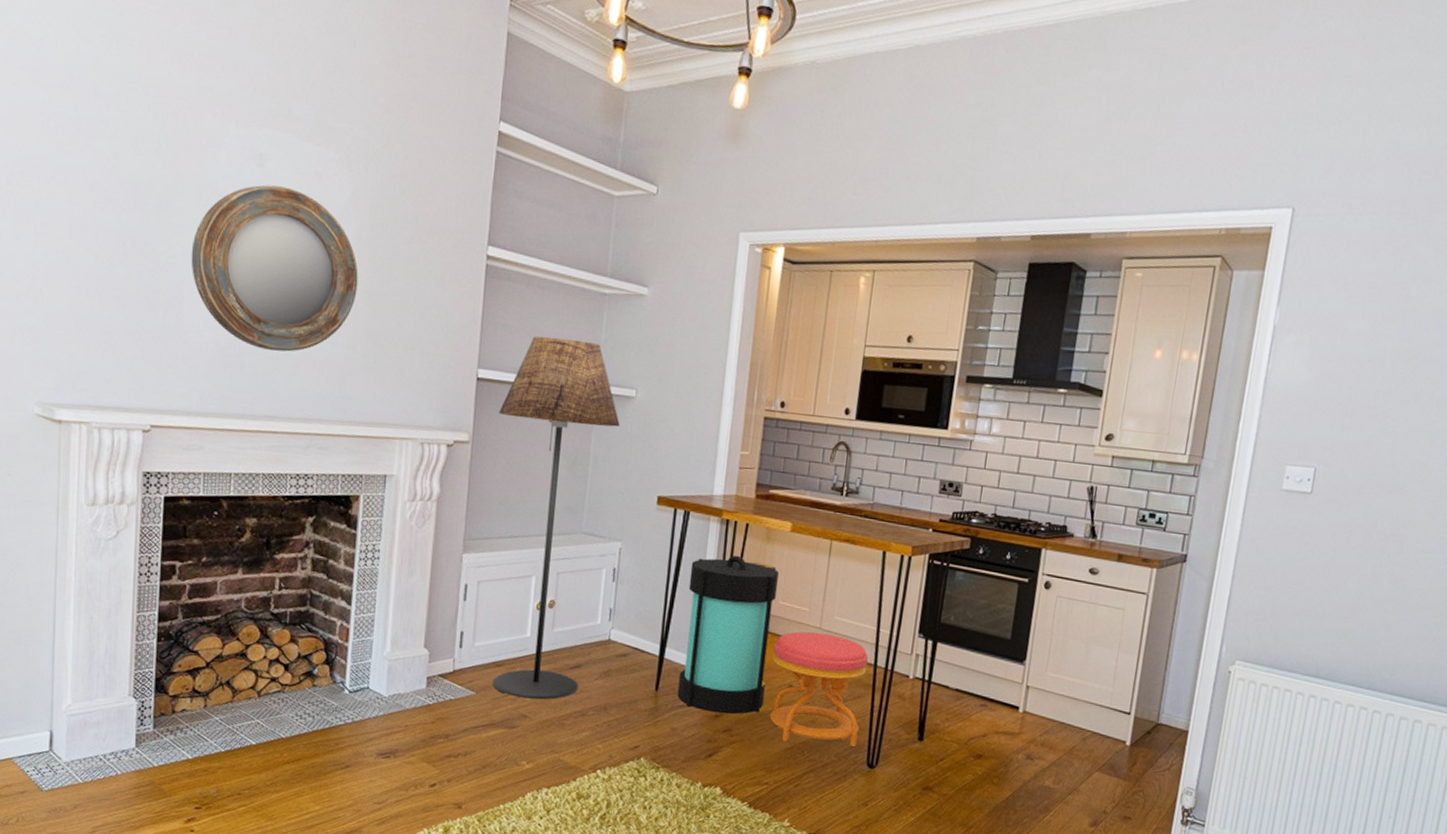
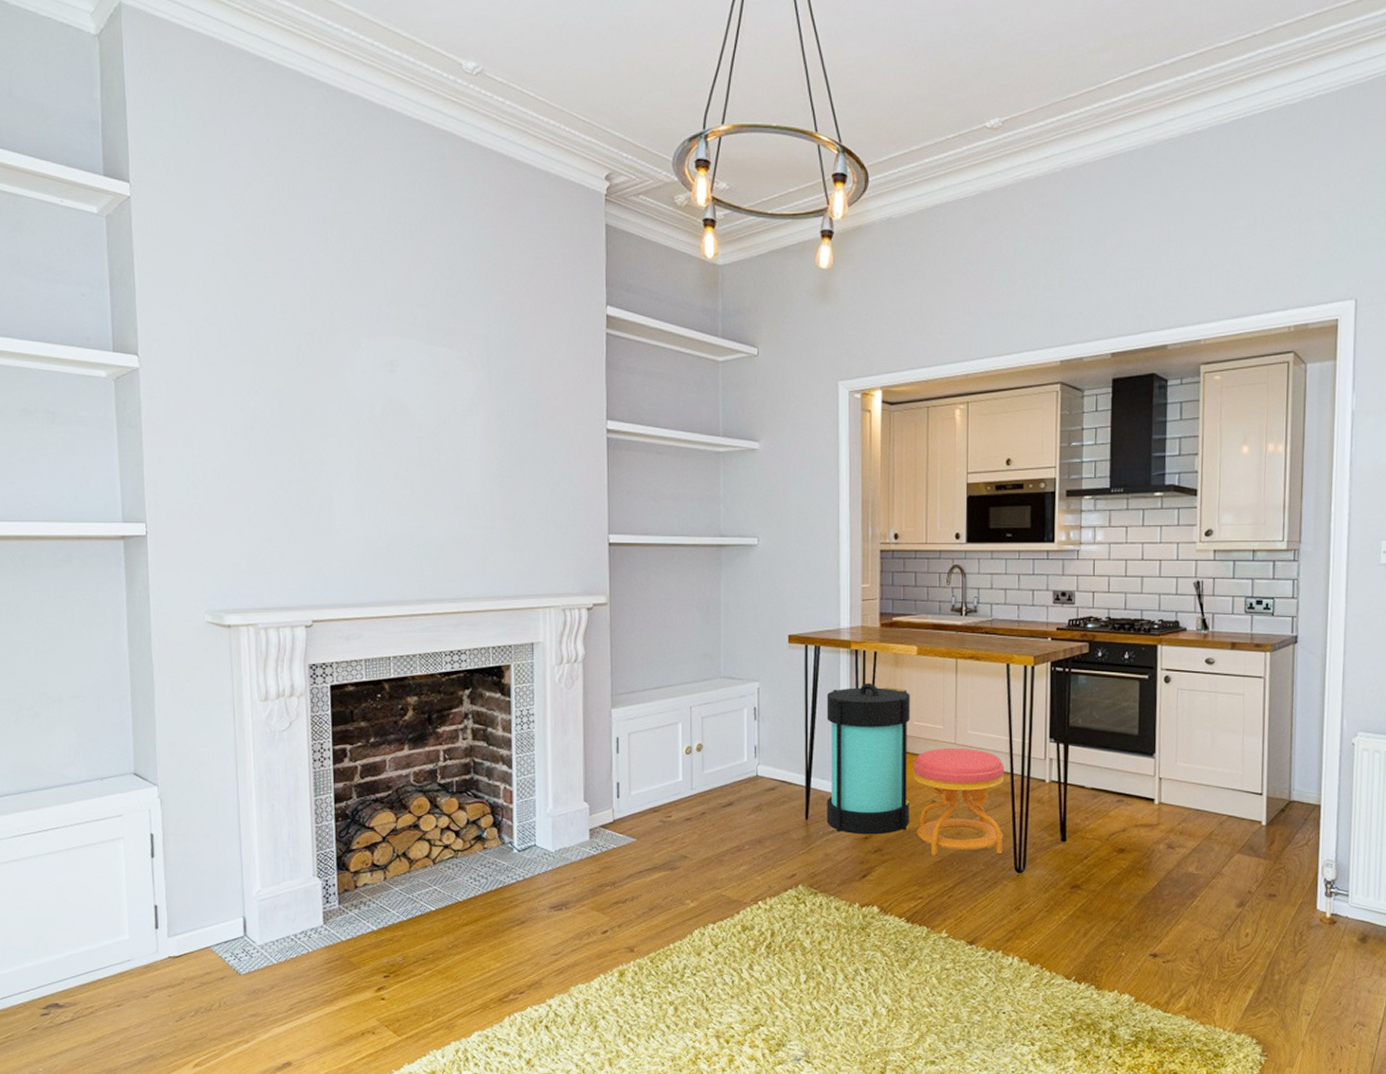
home mirror: present [191,185,358,352] -> none [336,388,491,539]
floor lamp: present [492,336,620,700] -> none [632,498,746,839]

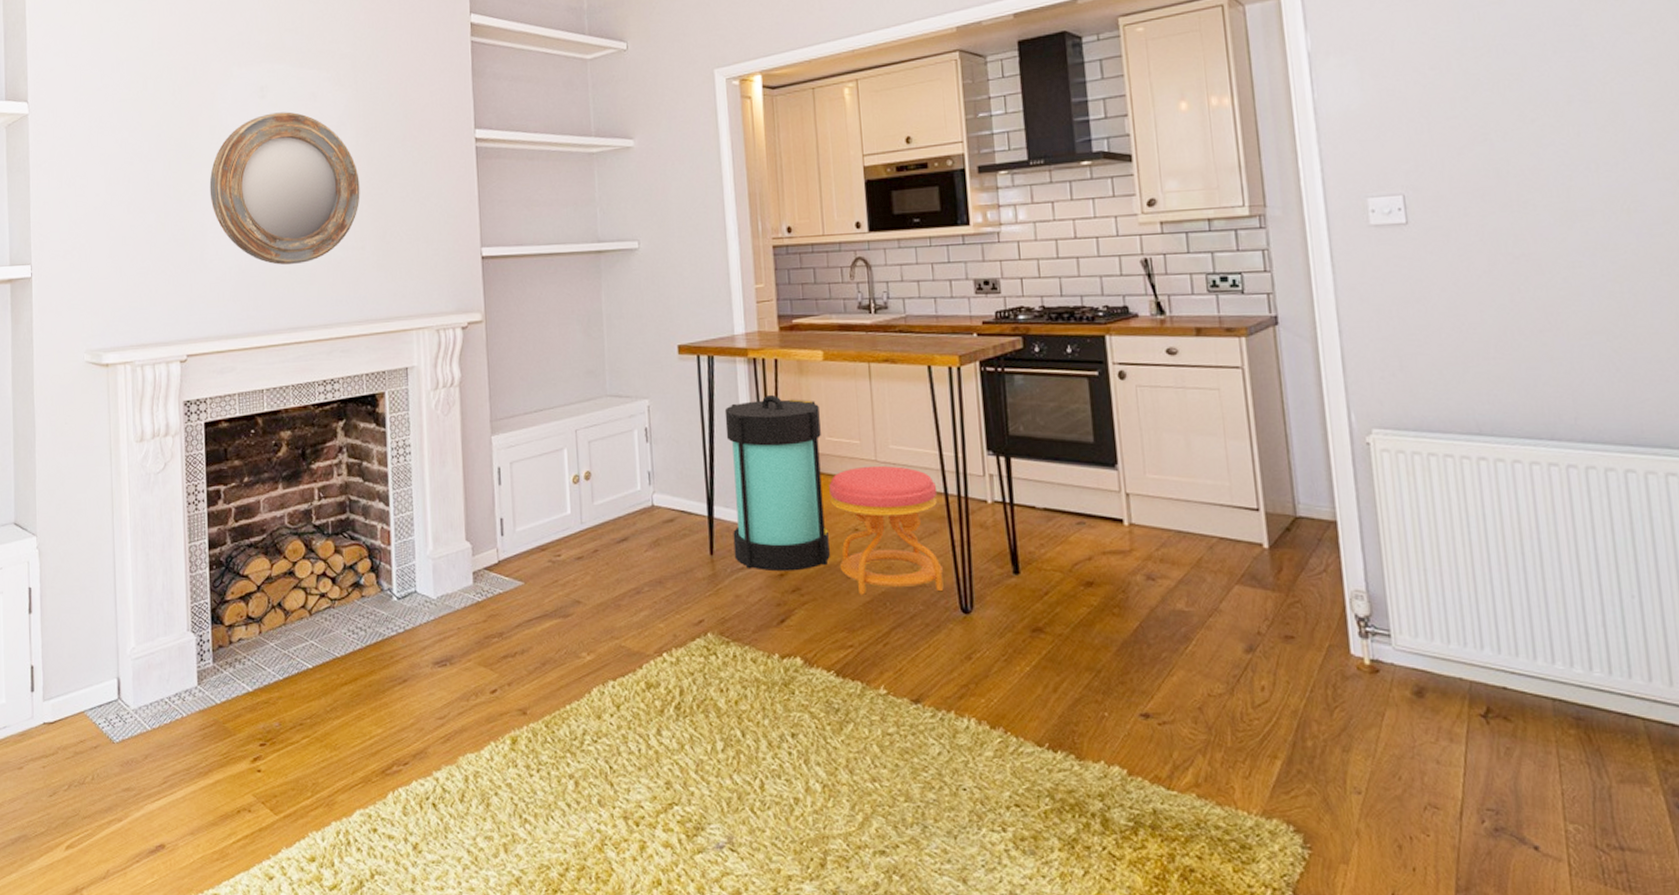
home mirror: none [336,388,491,539] -> present [209,111,360,265]

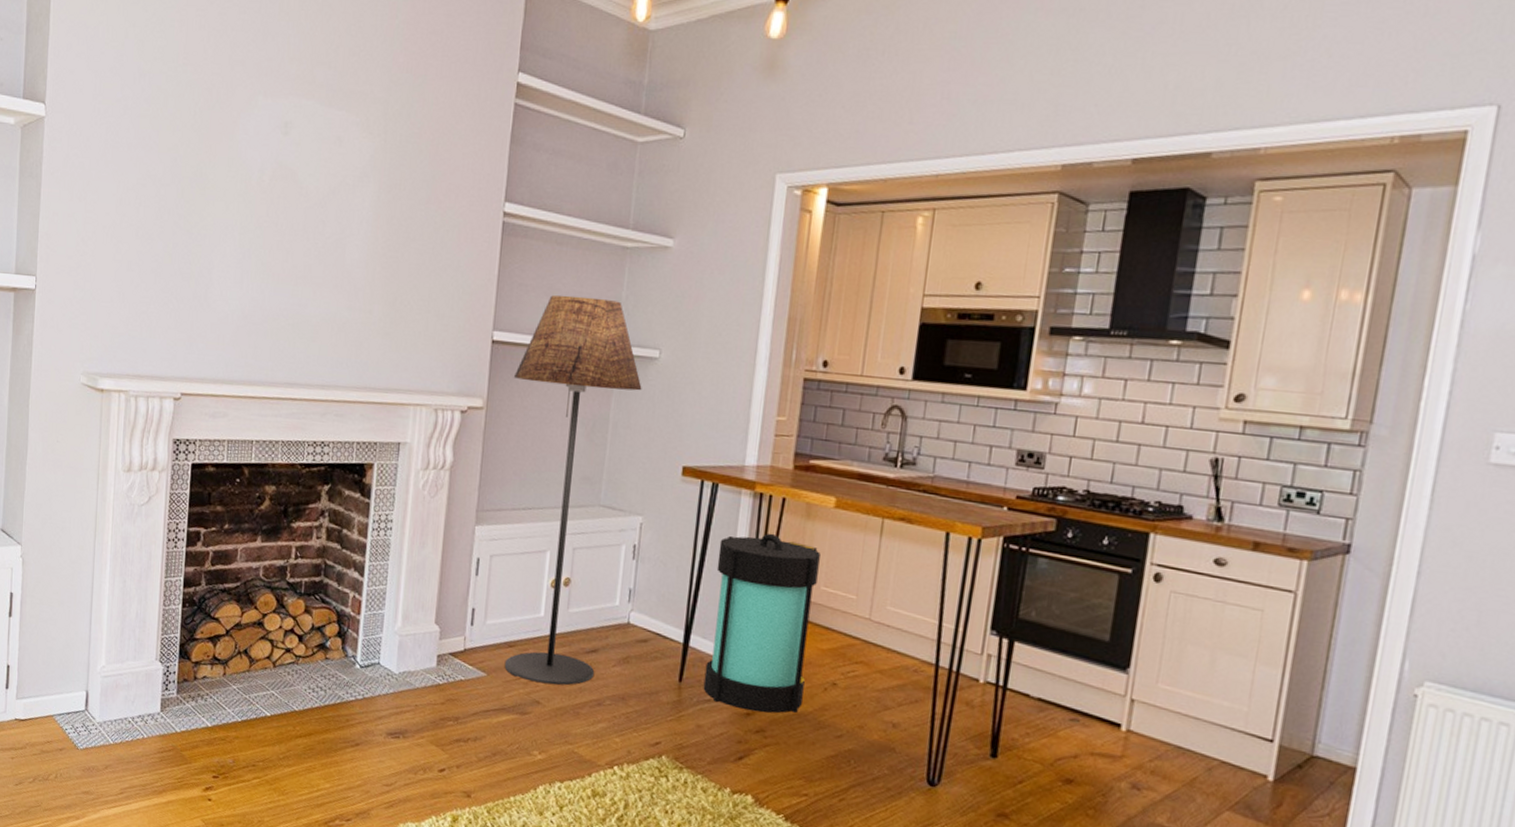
home mirror: present [209,111,360,265] -> none [220,152,376,318]
floor lamp: none [507,202,629,582] -> present [504,295,642,686]
stool: present [829,465,944,595] -> none [809,622,929,761]

